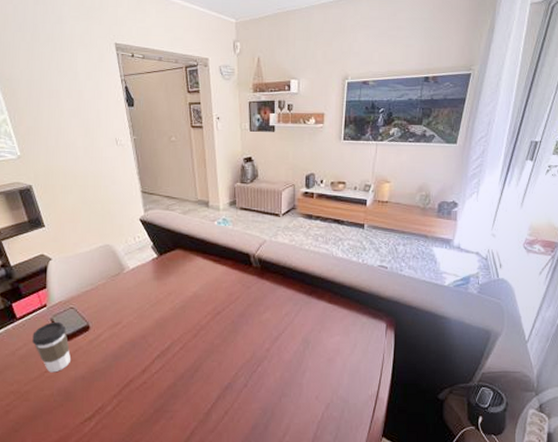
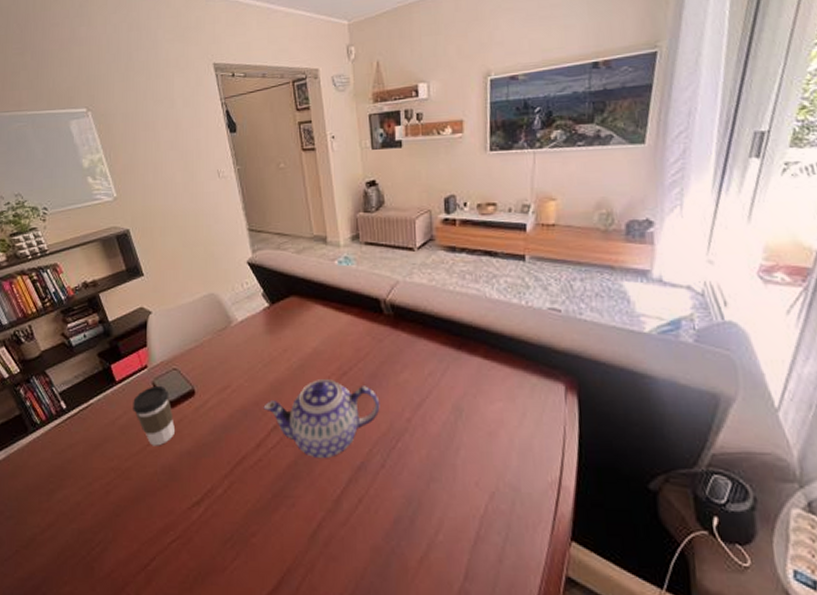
teapot: none [149,318,246,381] -> present [263,379,380,459]

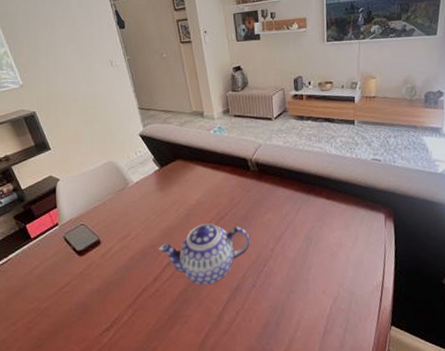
coffee cup: present [133,385,175,446] -> none [47,238,85,288]

